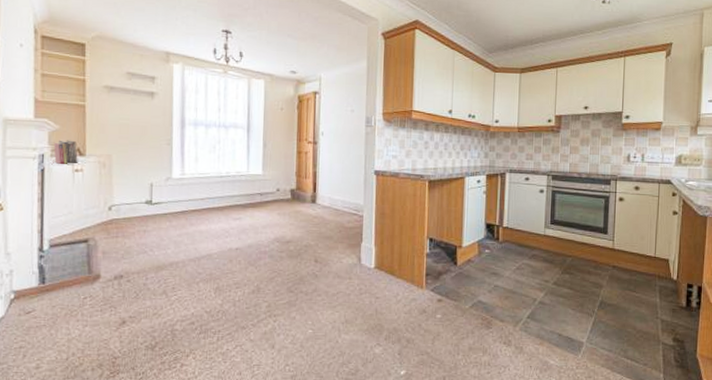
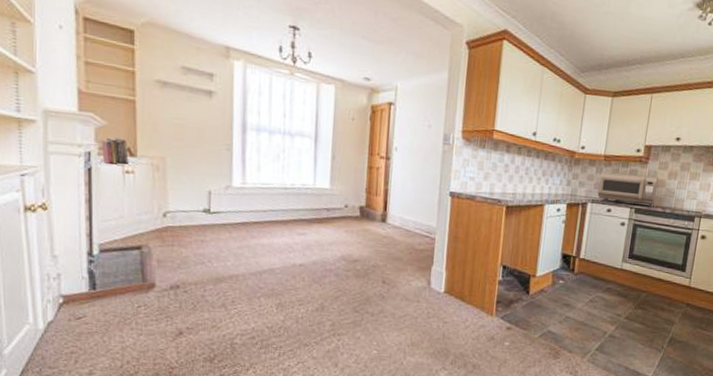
microwave: none [514,142,572,173] -> present [597,172,659,207]

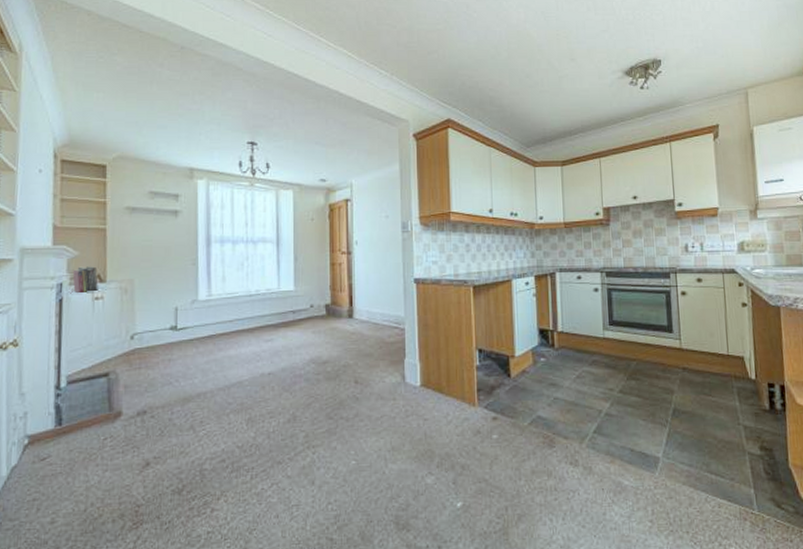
microwave: present [597,172,659,207] -> none [563,237,625,268]

